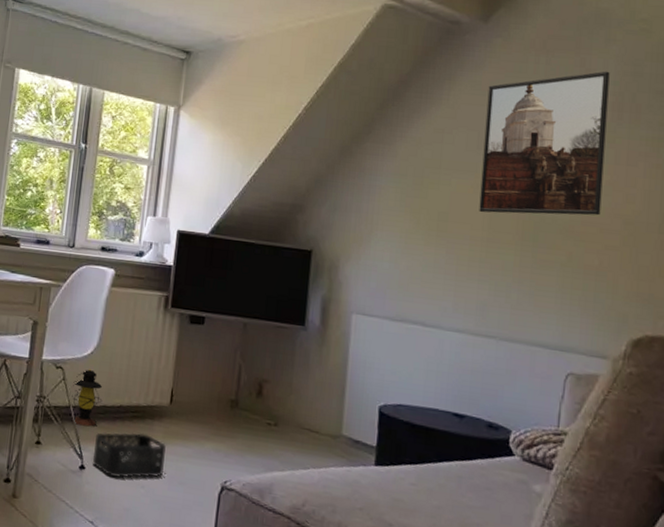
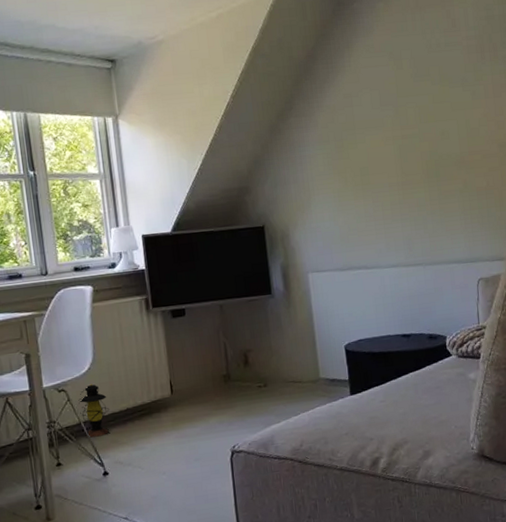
storage bin: present [92,432,166,478] -> none [111,426,179,474]
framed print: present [479,71,610,216] -> none [380,18,482,161]

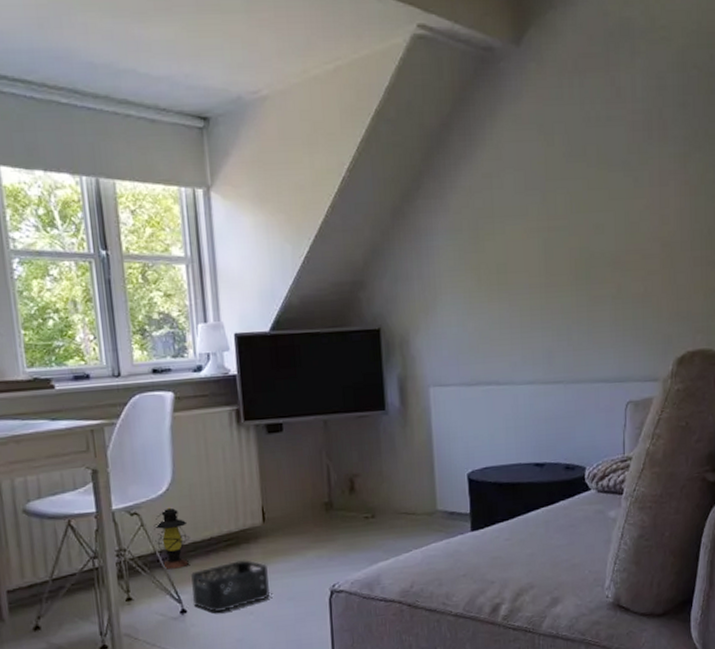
storage bin: none [111,426,179,474] -> present [191,559,270,613]

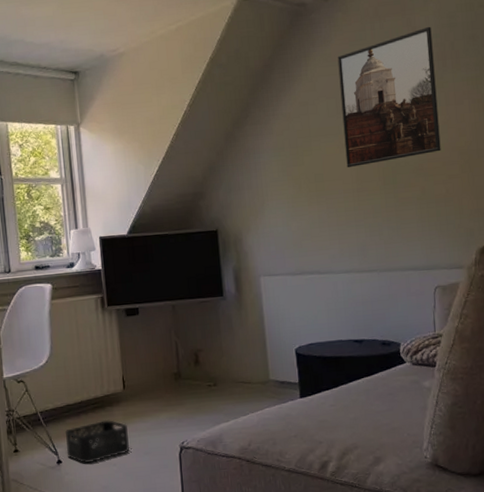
lantern: present [153,507,190,570] -> none [36,376,65,427]
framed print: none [528,87,641,258] -> present [337,26,441,168]

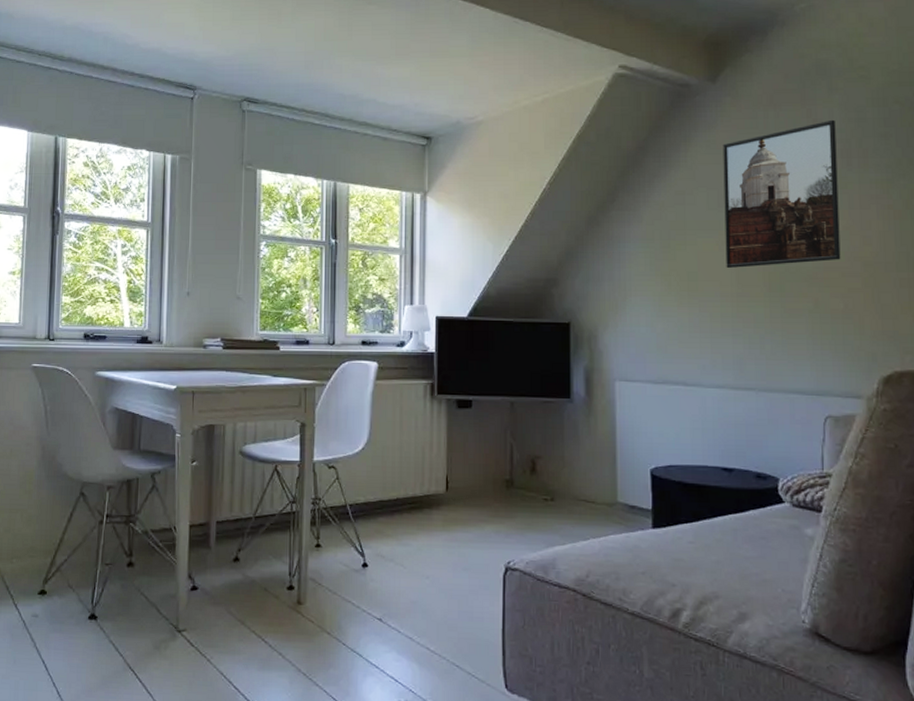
storage bin: present [65,419,129,464] -> none [374,523,446,572]

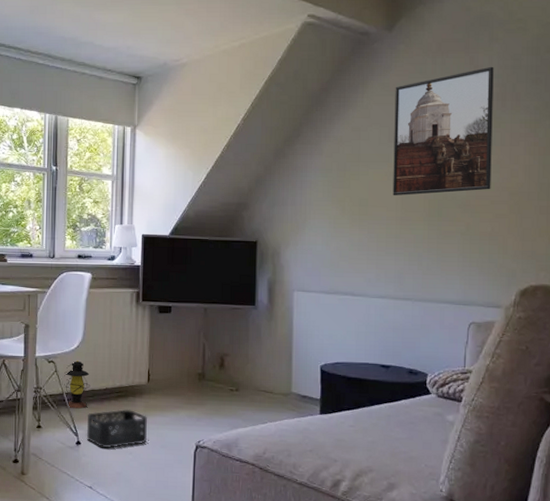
lantern: none [347,465,379,524] -> present [64,360,91,409]
storage bin: none [374,523,446,572] -> present [86,409,147,449]

